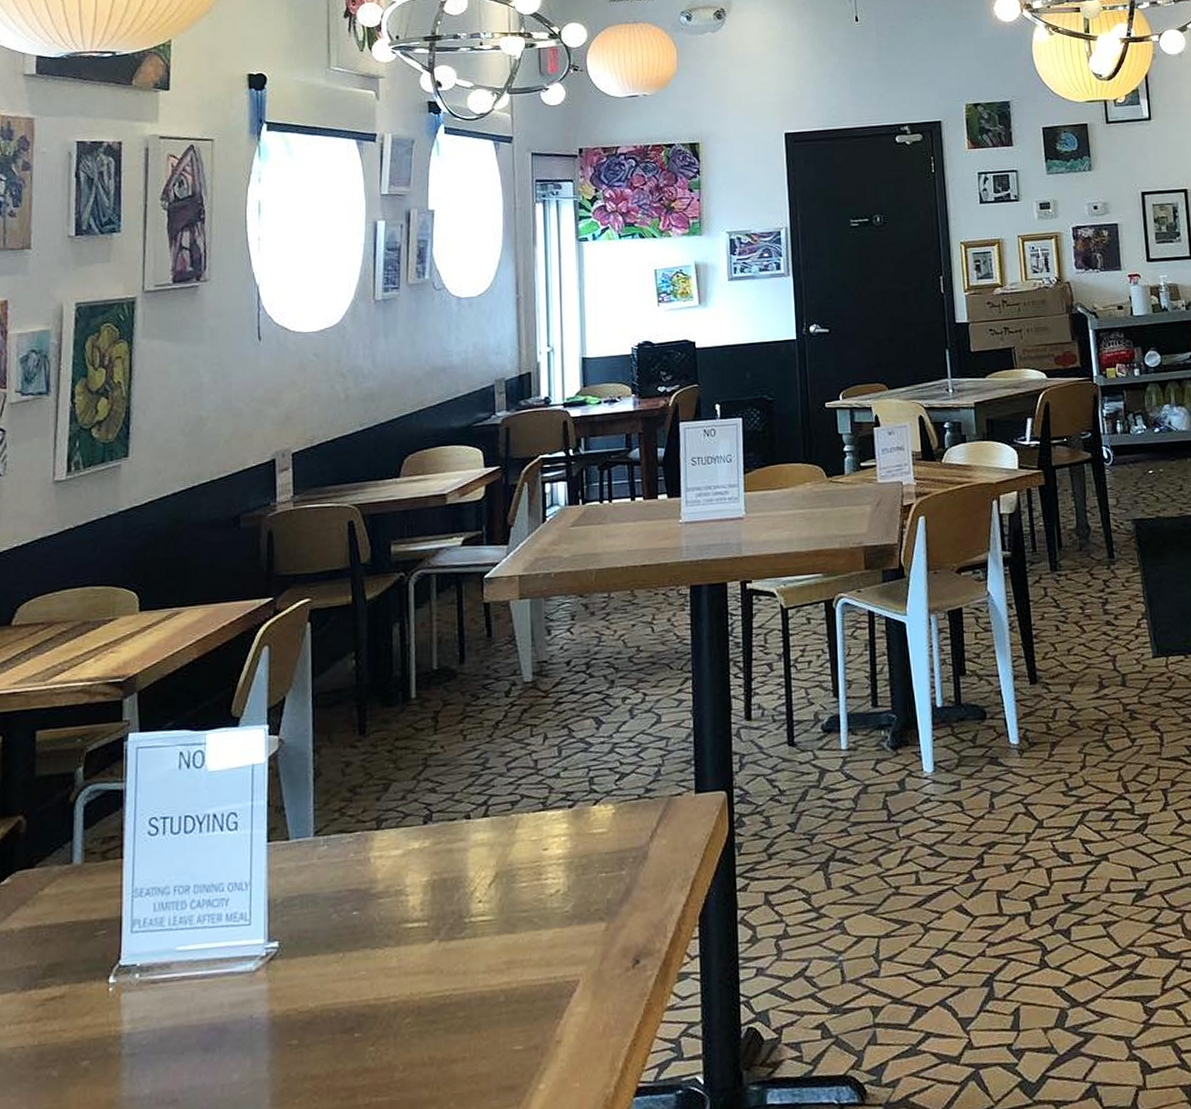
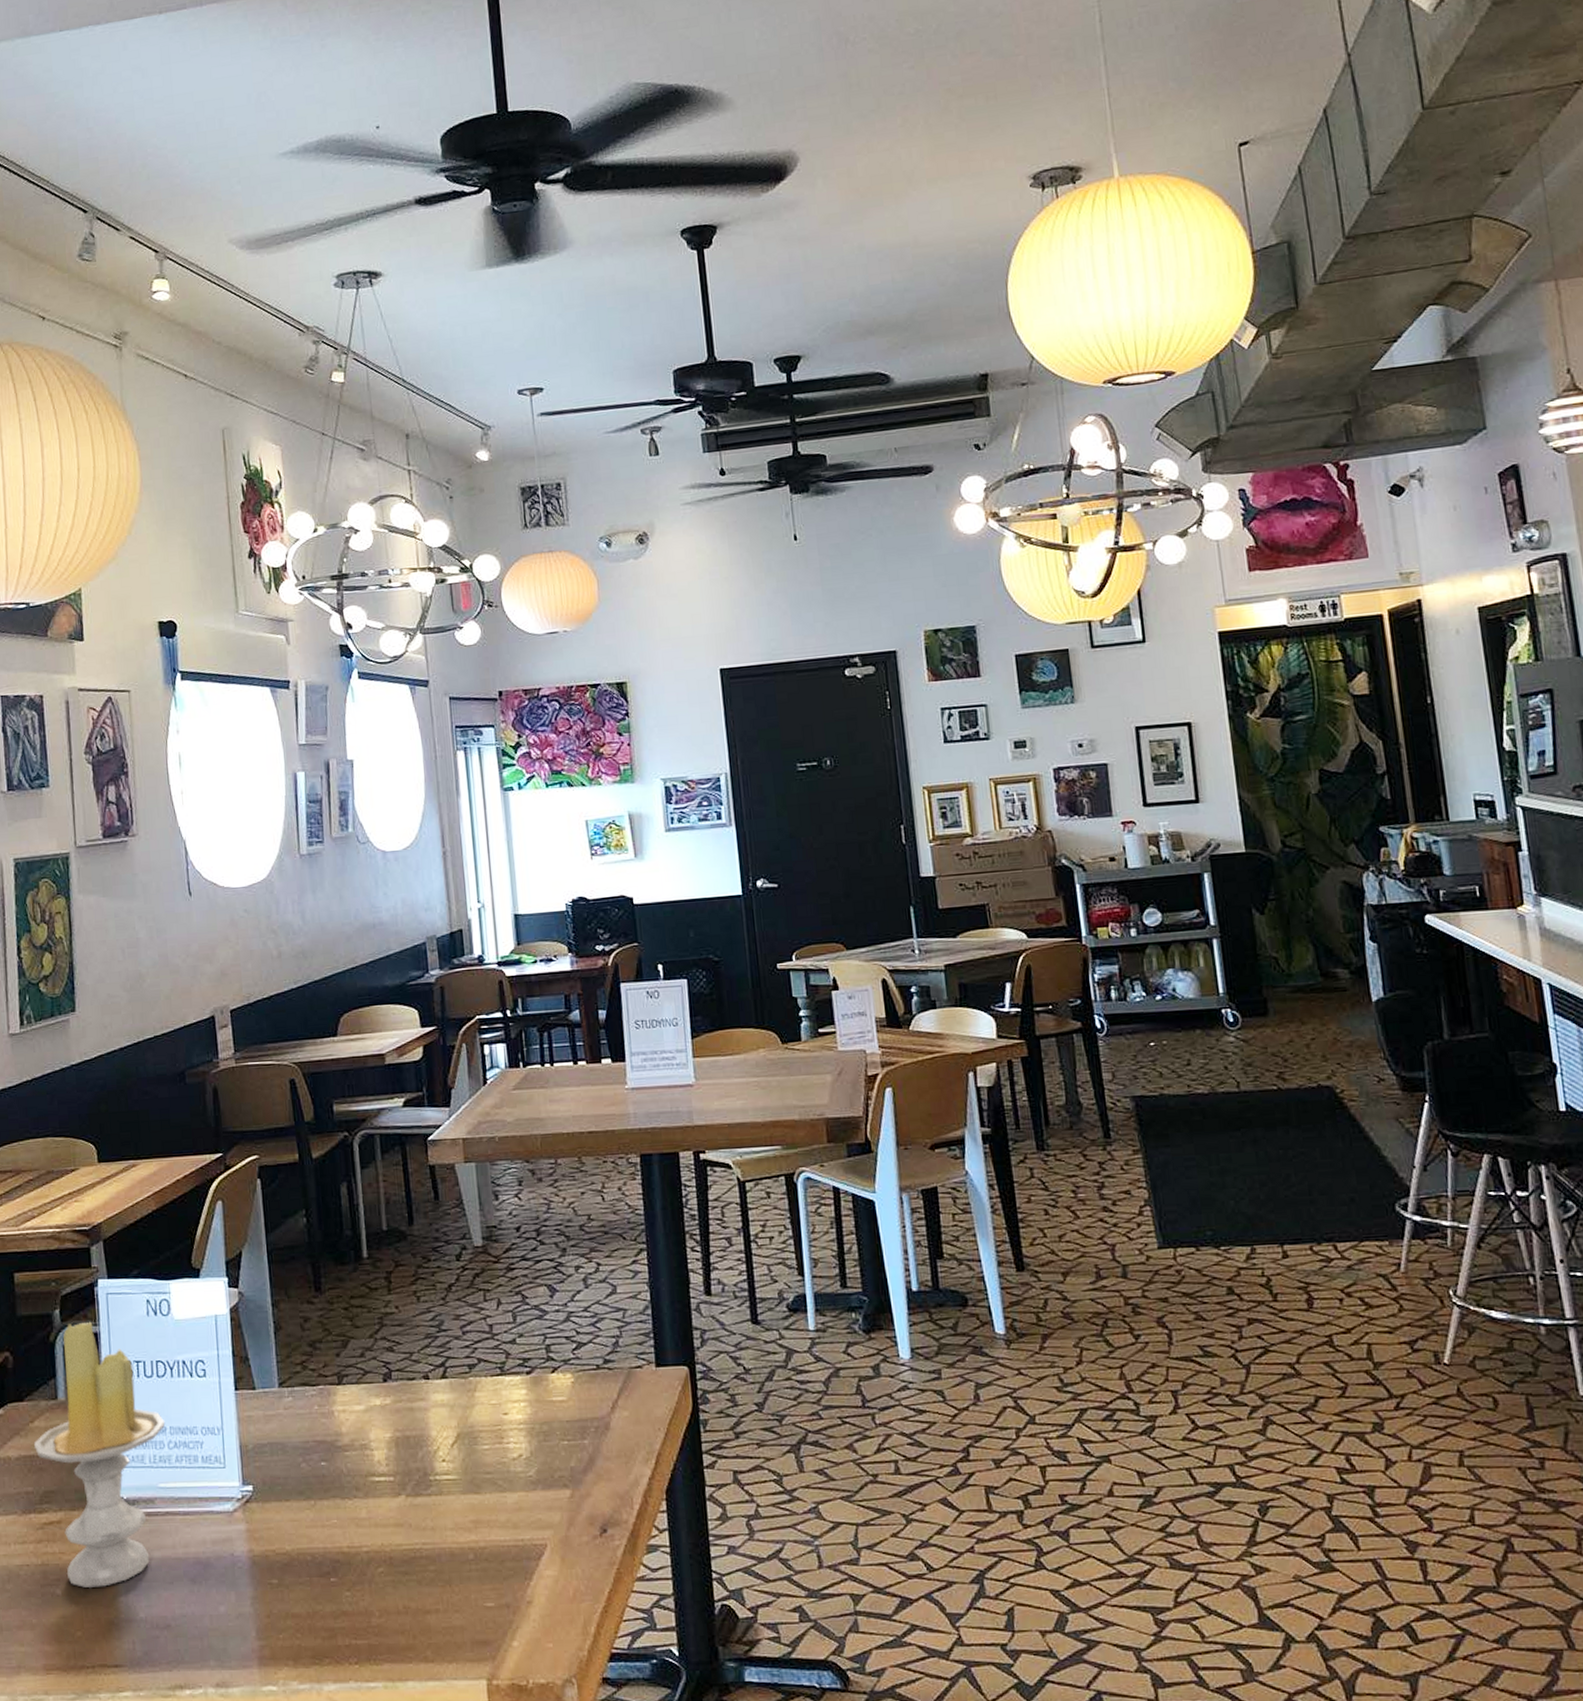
candle: none [41,778,190,1067] -> present [33,1321,166,1589]

